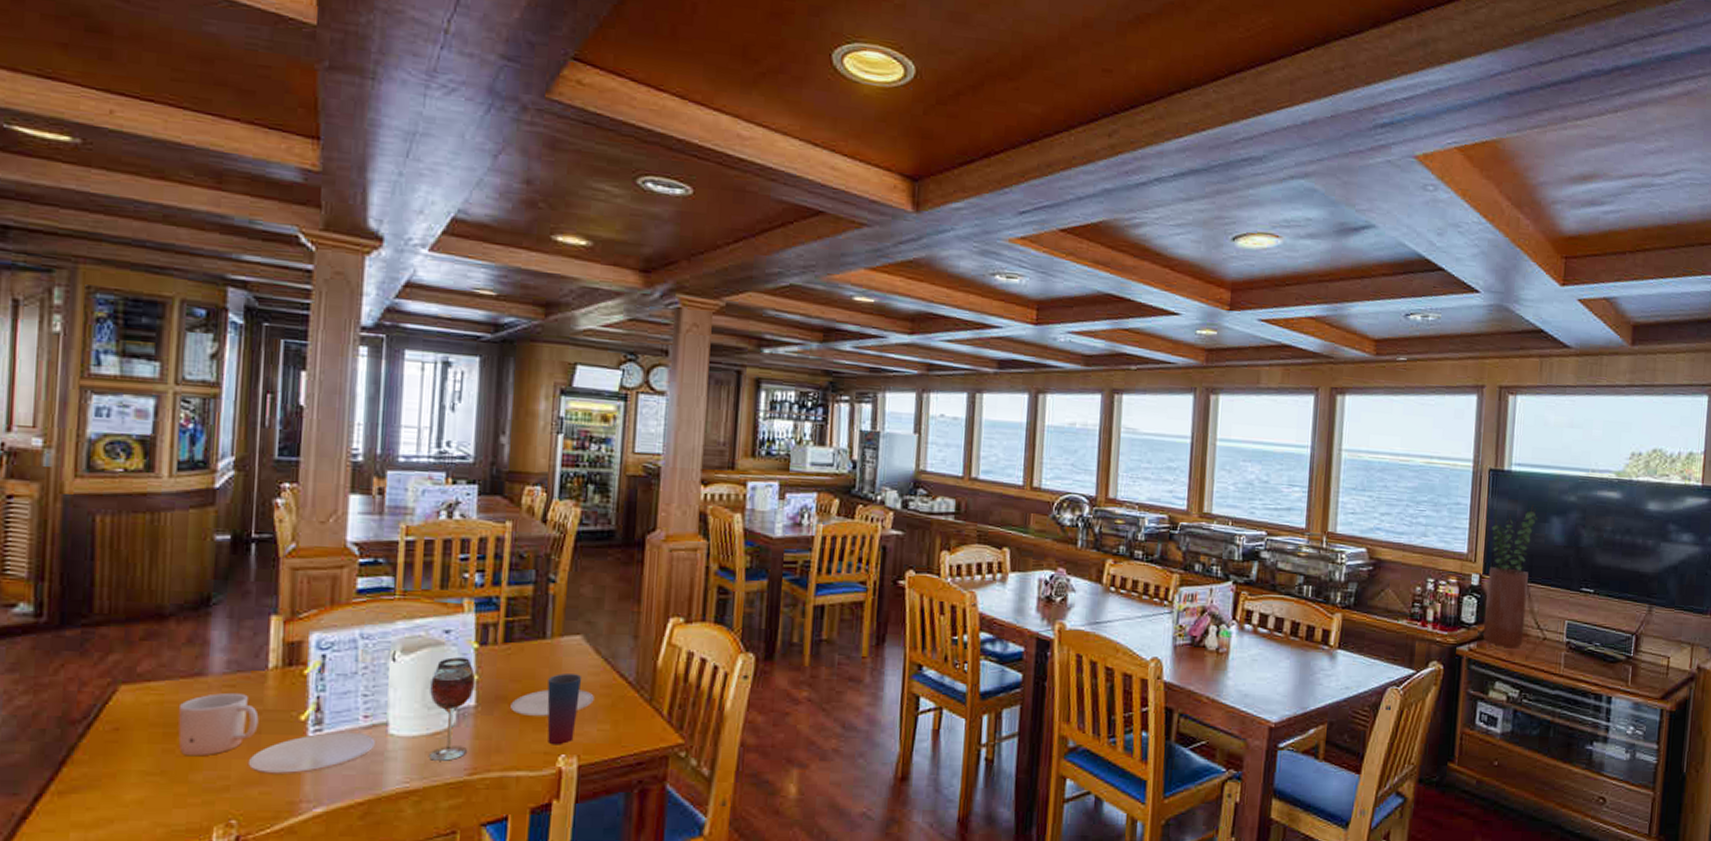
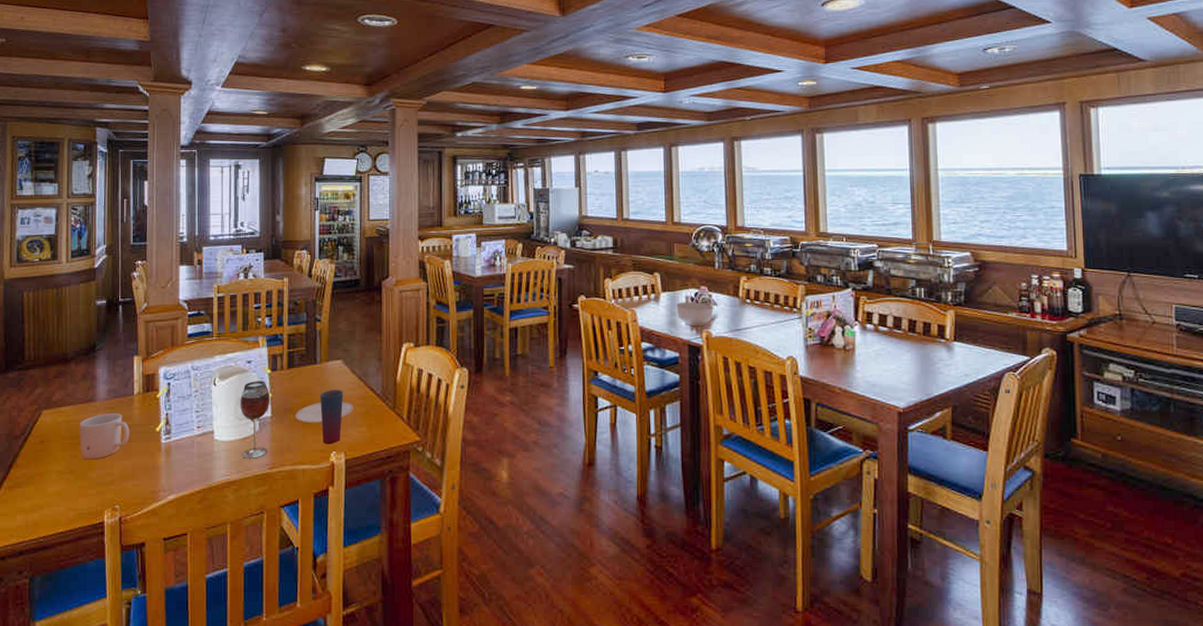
plate: present [247,732,375,775] -> none [124,439,205,471]
bowl: none [1026,585,1071,617] -> present [676,302,714,327]
vase: present [1483,505,1538,648] -> none [1087,203,1133,332]

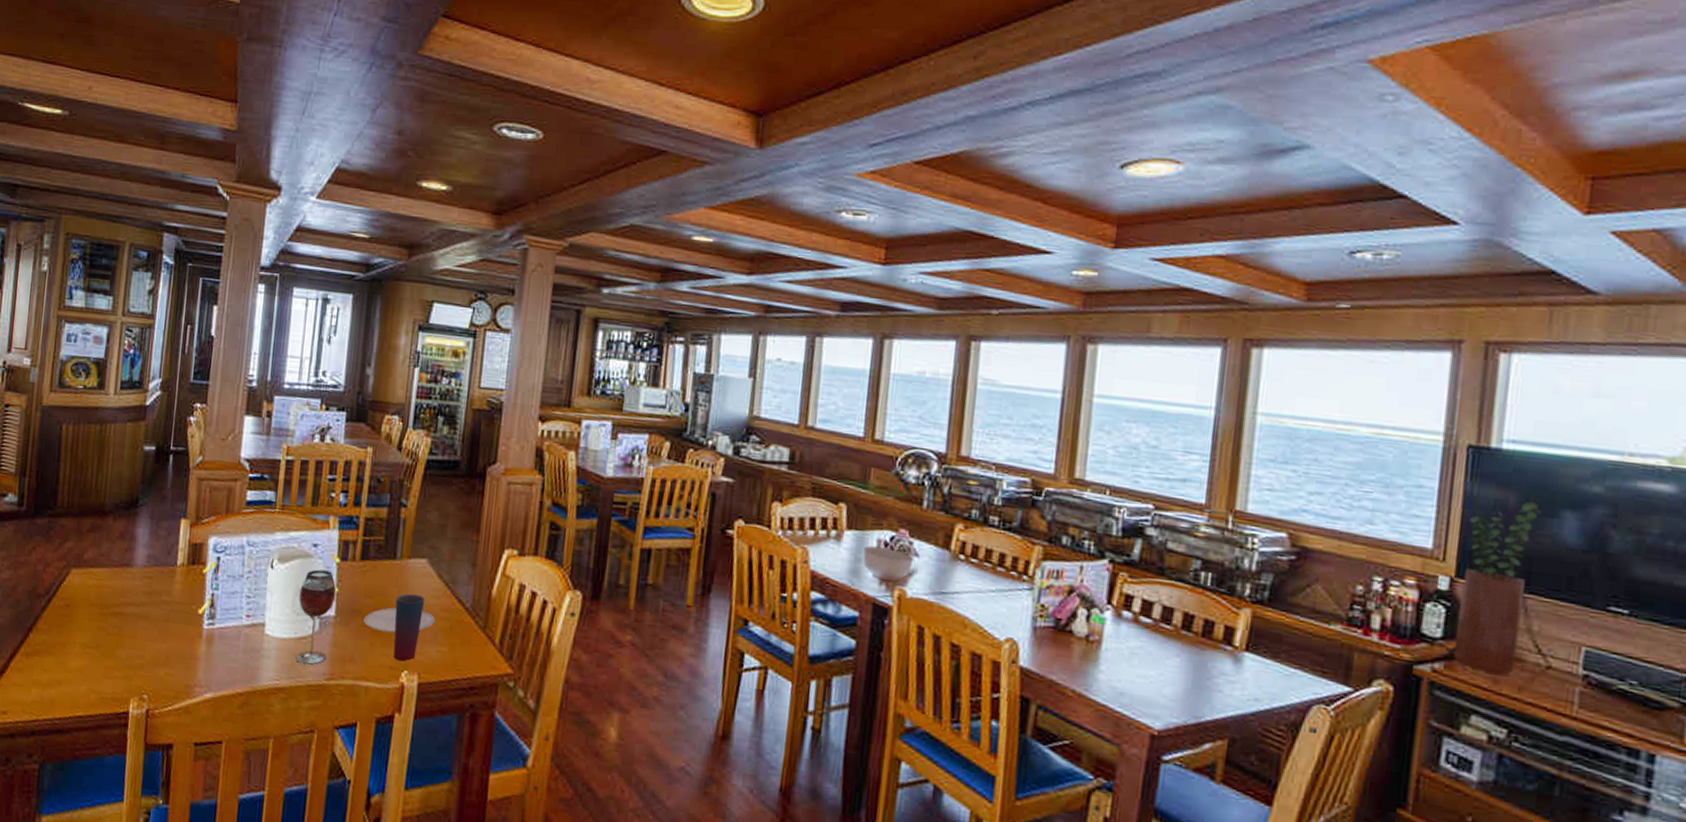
mug: present [79,413,130,460] -> none [109,583,168,636]
vase: none [1087,203,1133,332] -> present [1454,494,1541,675]

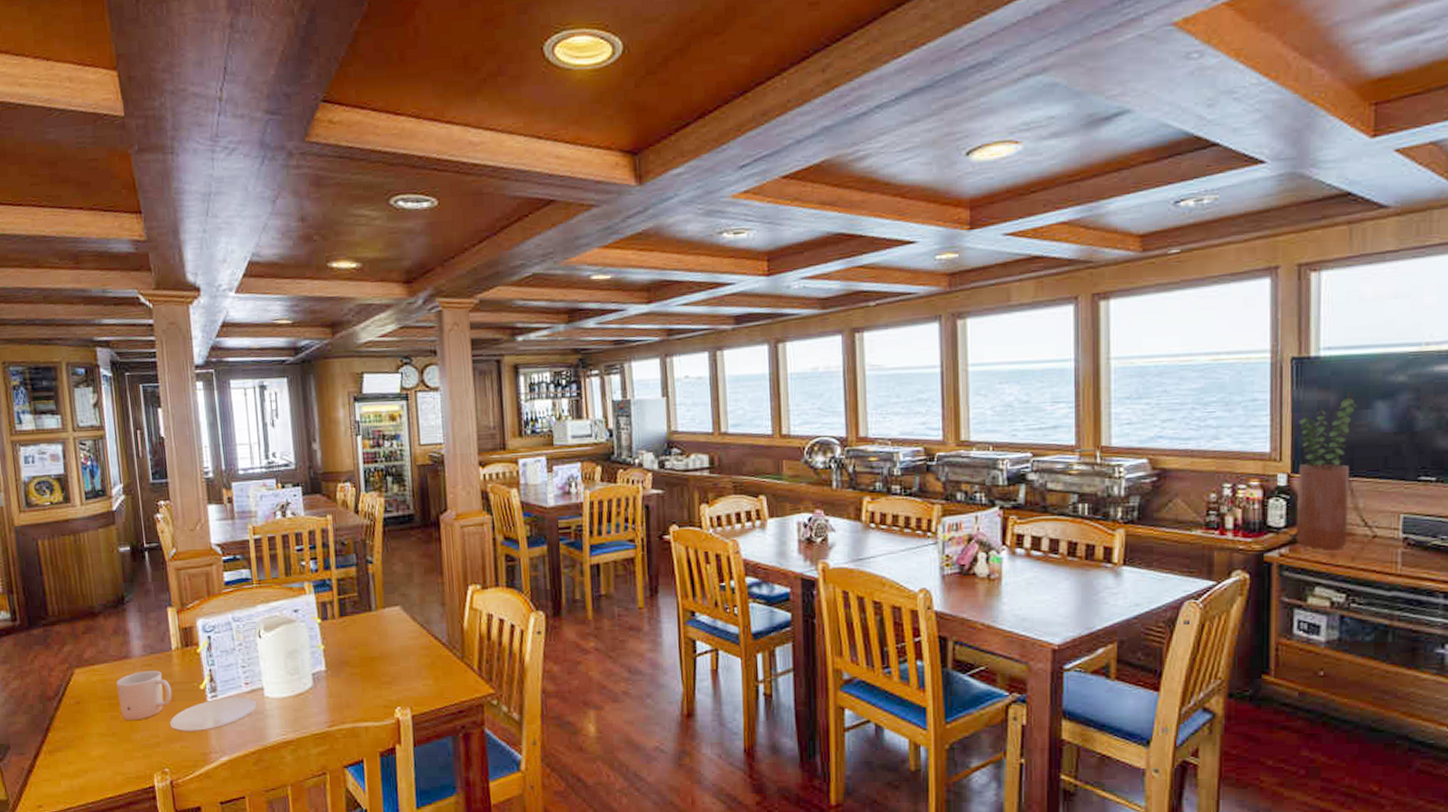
mug: none [109,583,168,636] -> present [116,670,172,721]
plate: none [158,627,254,661] -> present [169,696,256,732]
wineglass: present [296,569,337,665] -> none [289,631,325,716]
plate: present [364,607,435,634] -> none [352,652,417,677]
cup: present [393,593,426,662] -> none [378,639,405,700]
bowl: present [862,546,914,582] -> none [786,528,831,558]

